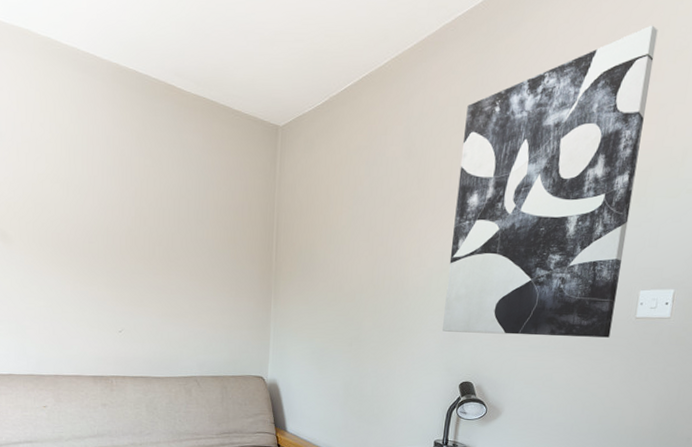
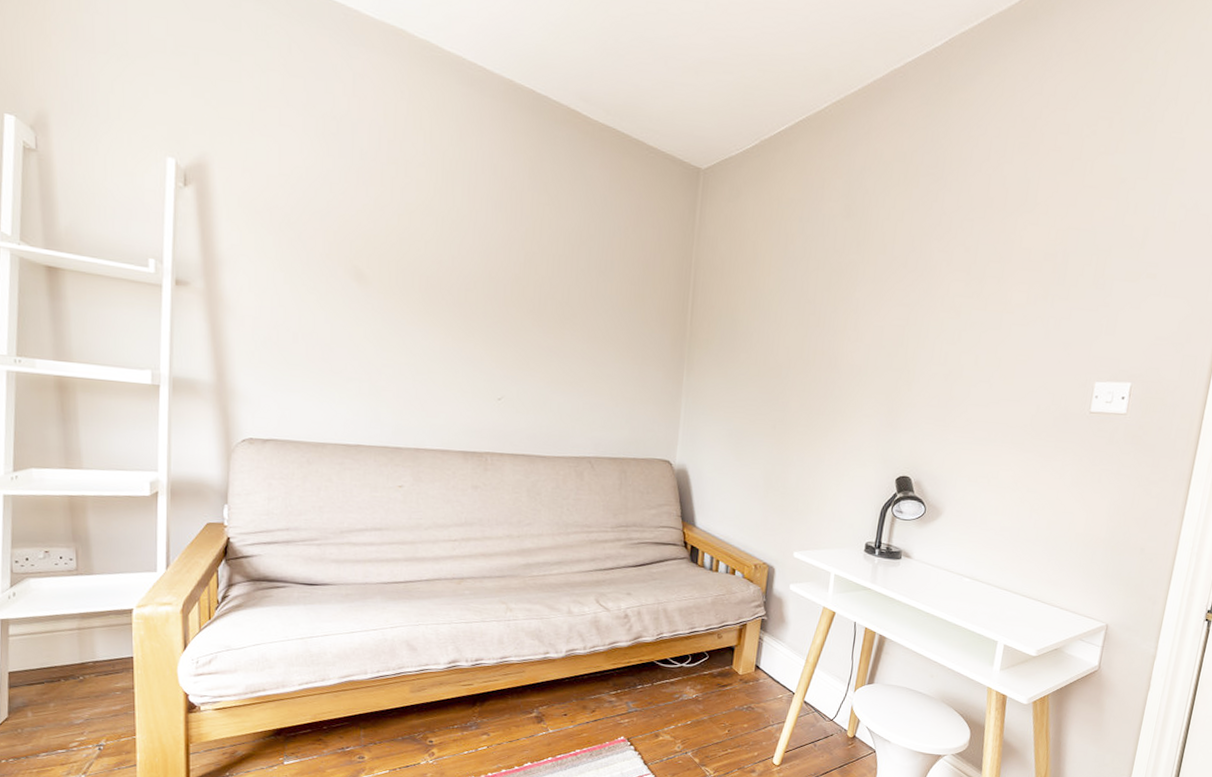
wall art: present [442,25,658,338] -> none [879,91,1122,433]

